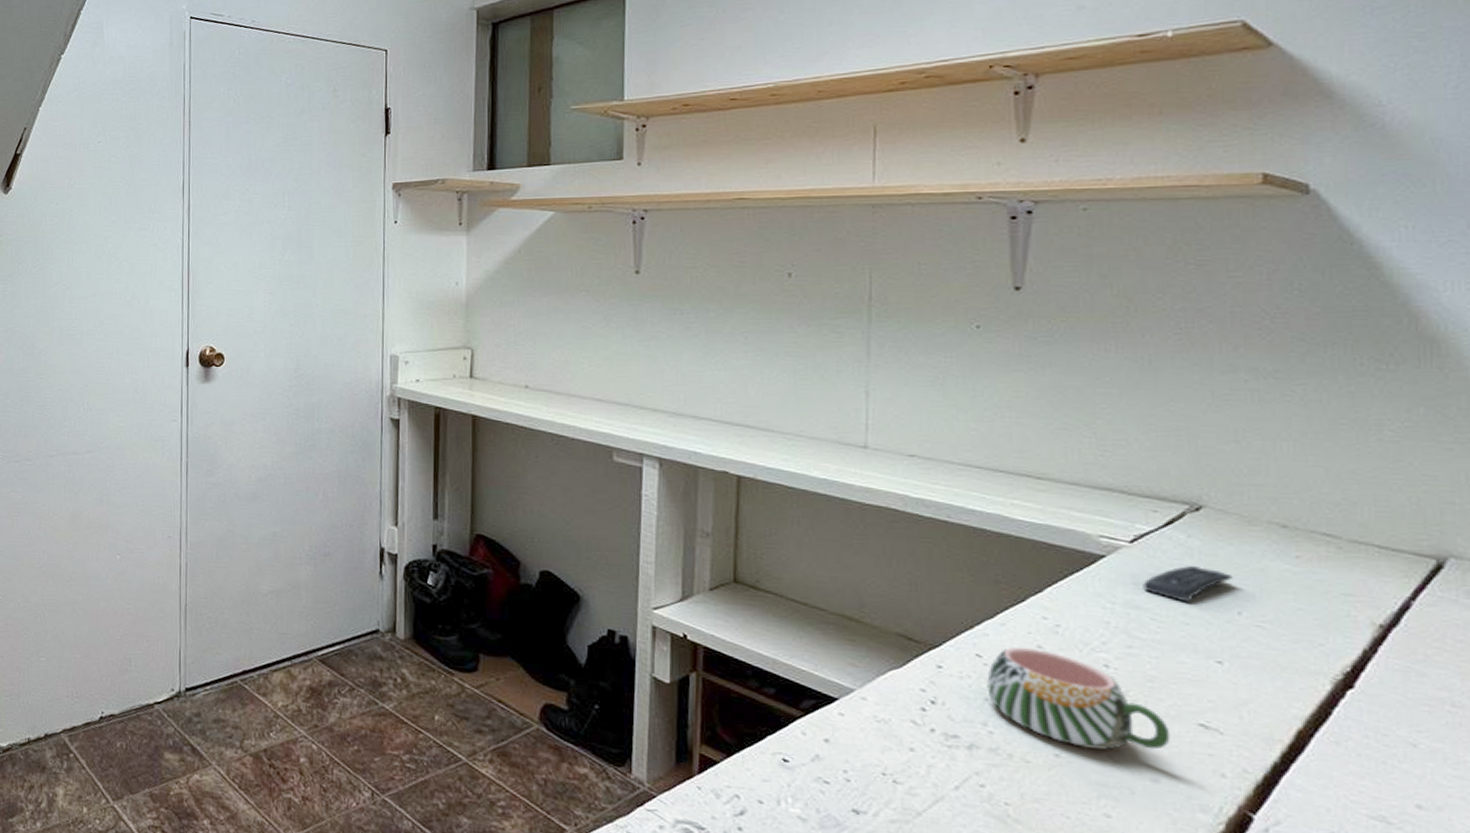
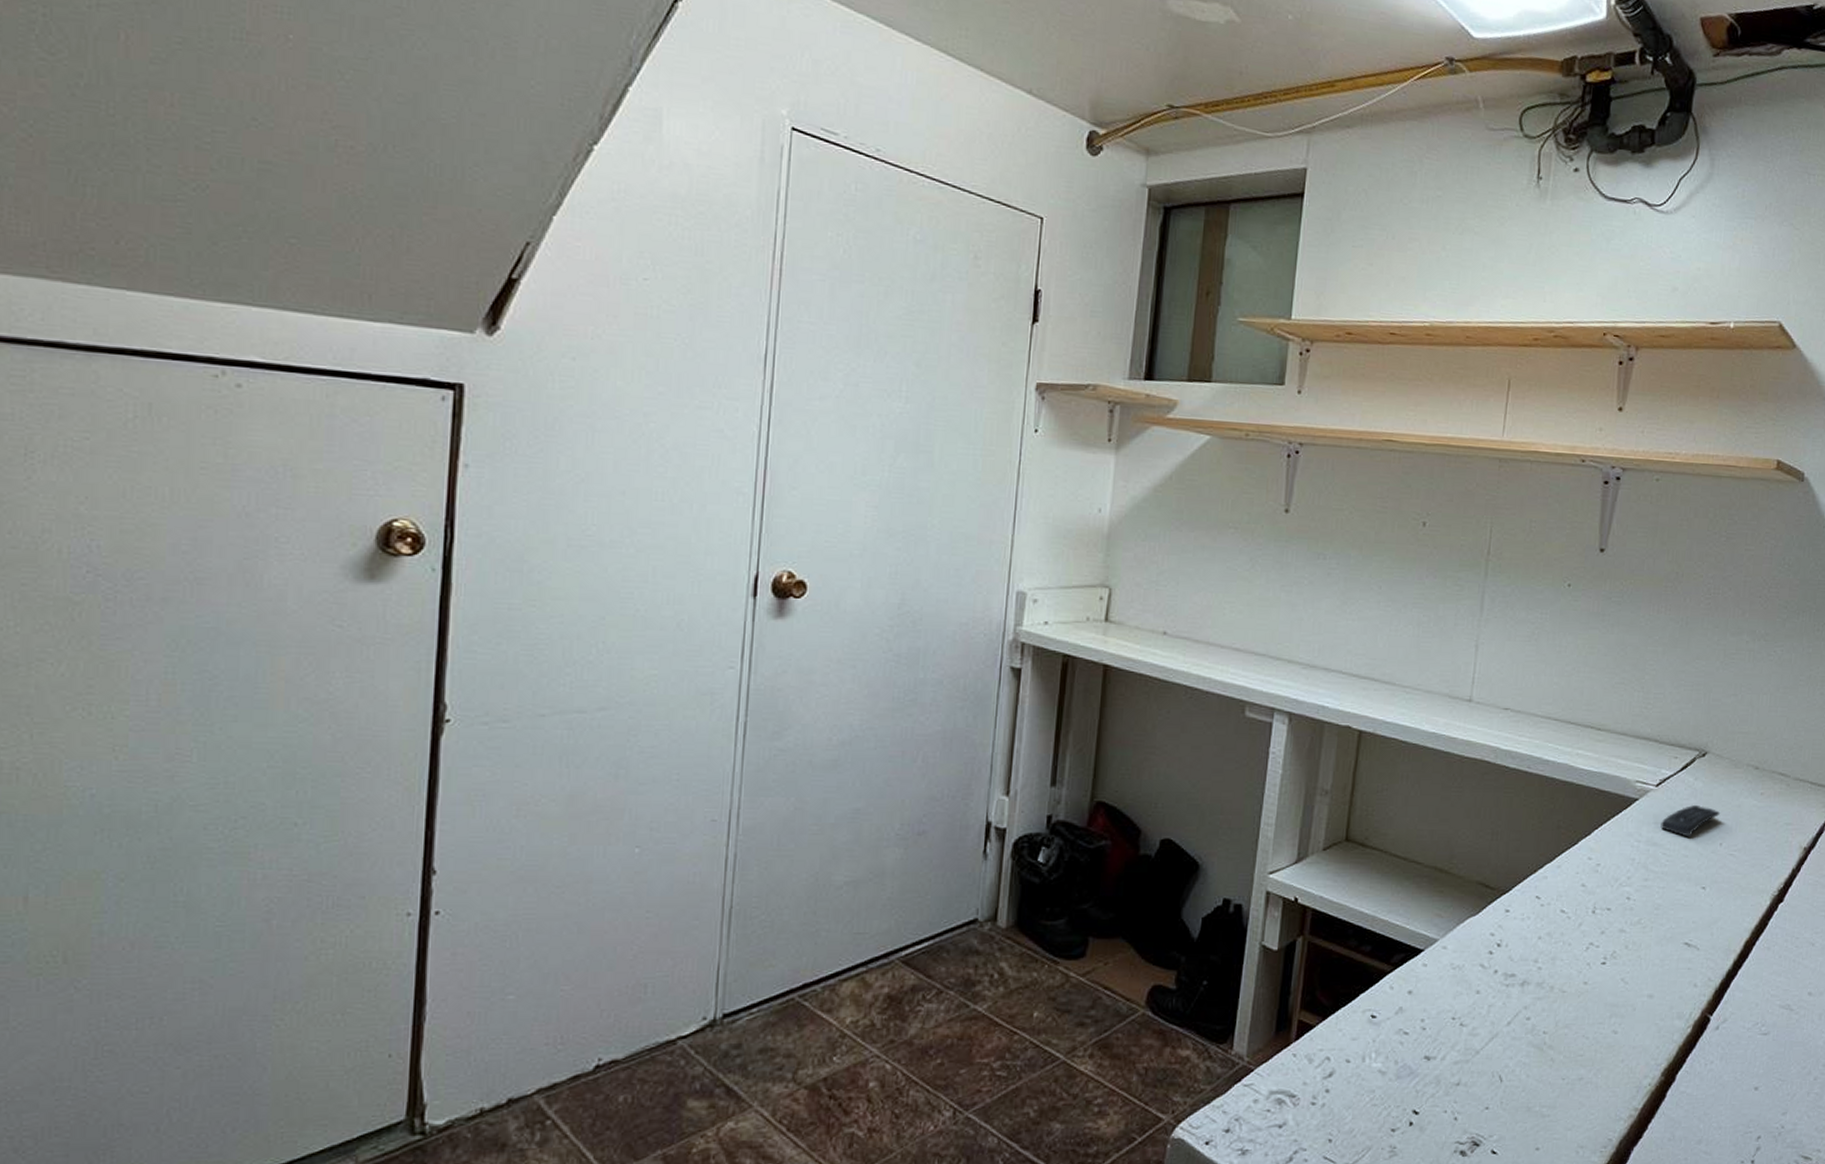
mug: present [987,647,1171,750] -> none [1541,886,1665,974]

